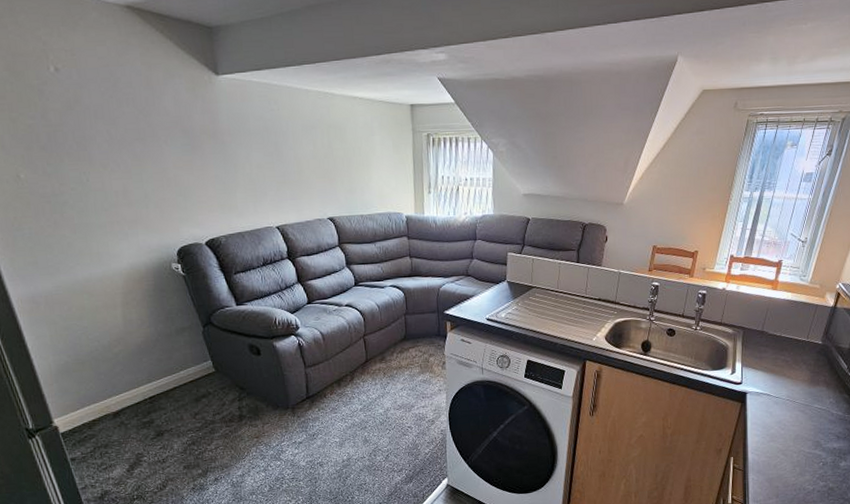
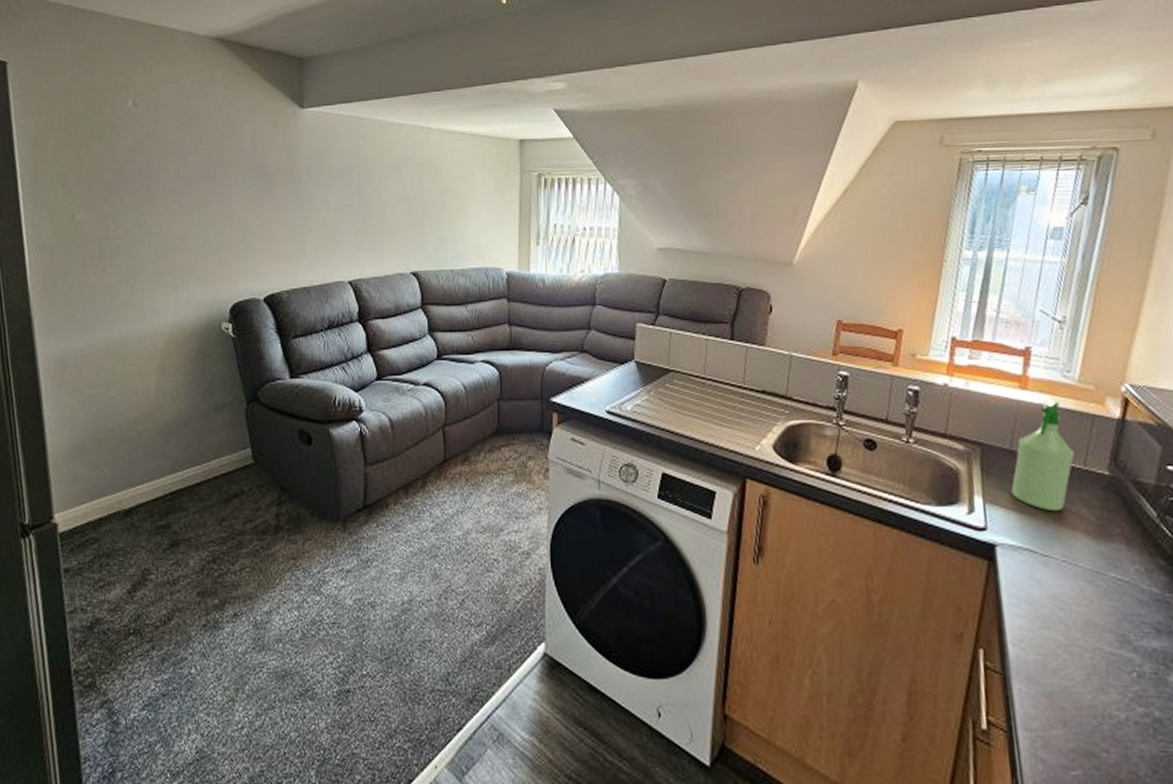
spray bottle: none [760,297,802,369] -> present [1011,401,1075,512]

